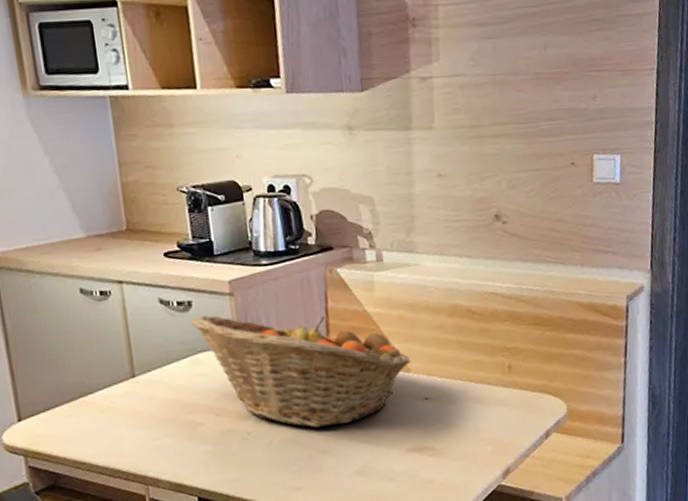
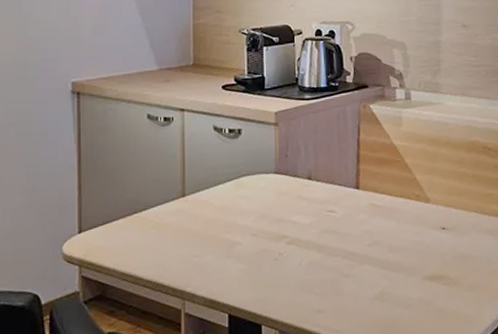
fruit basket: present [191,315,411,428] -> none [239,142,431,252]

